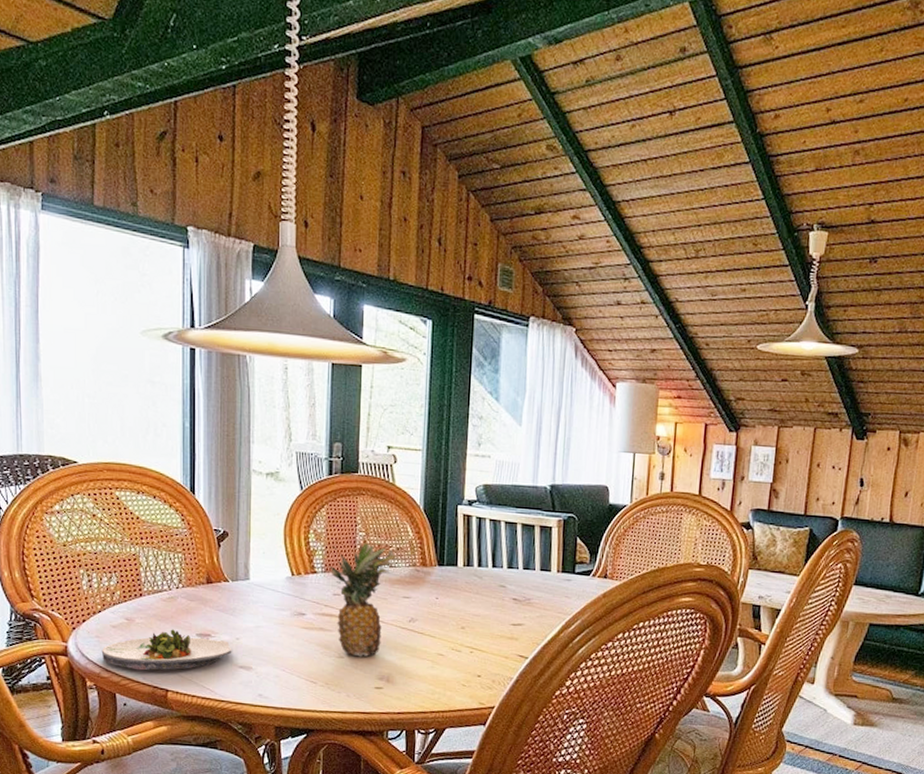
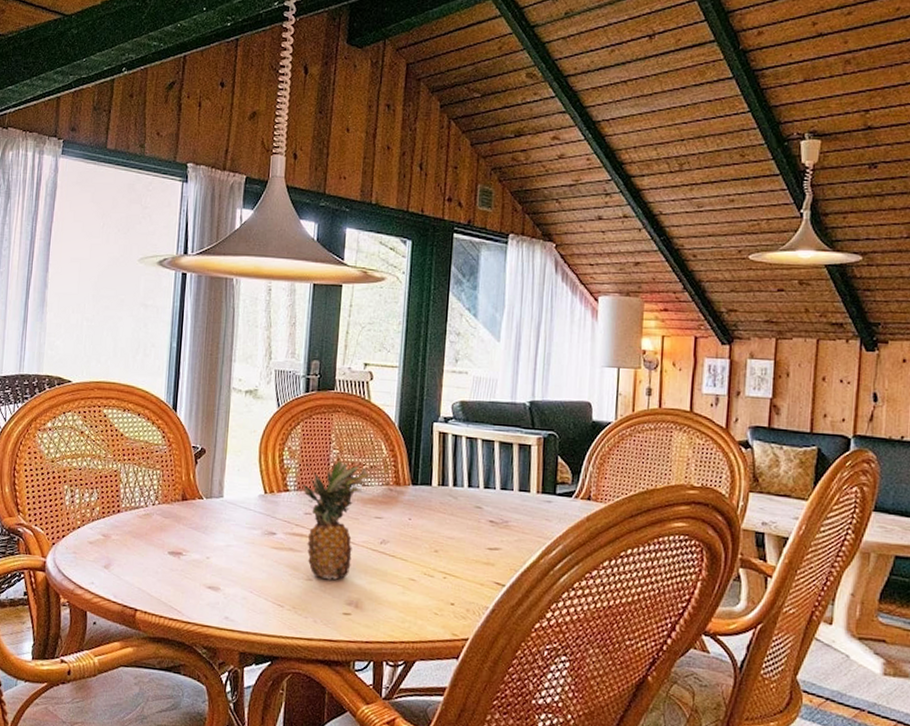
salad plate: present [101,629,232,671] -> none [77,546,202,589]

